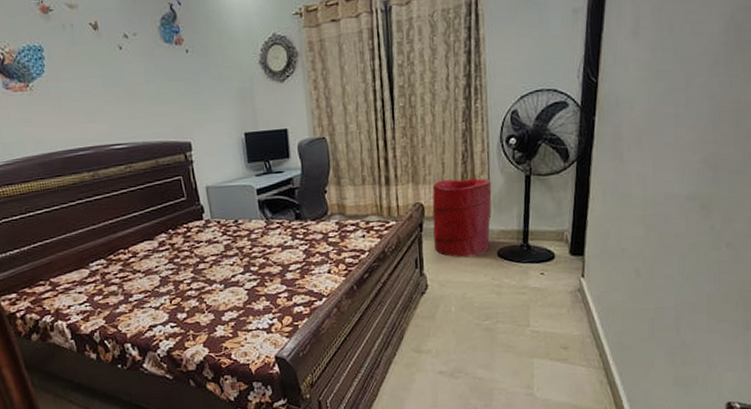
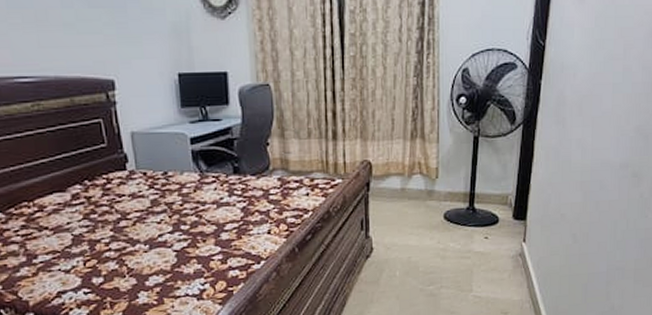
laundry hamper: present [432,178,492,258] -> none [380,137,441,220]

